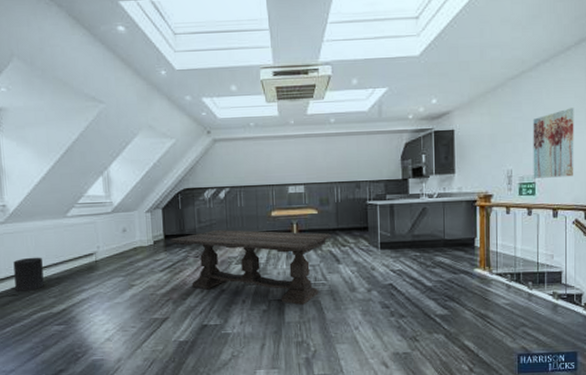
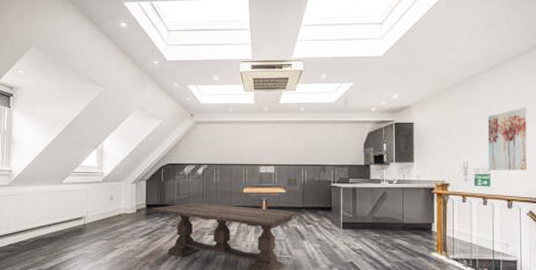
trash can: present [13,257,44,292] -> none [12,217,38,248]

